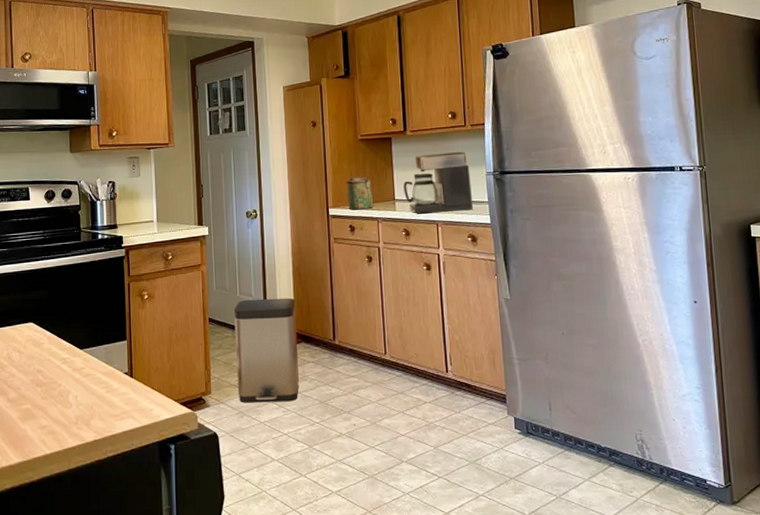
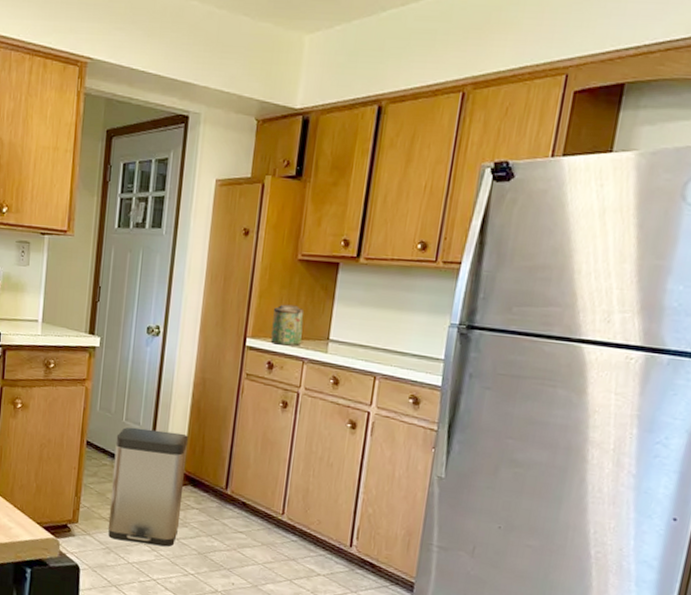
coffee maker: present [403,151,474,214] -> none [341,289,432,367]

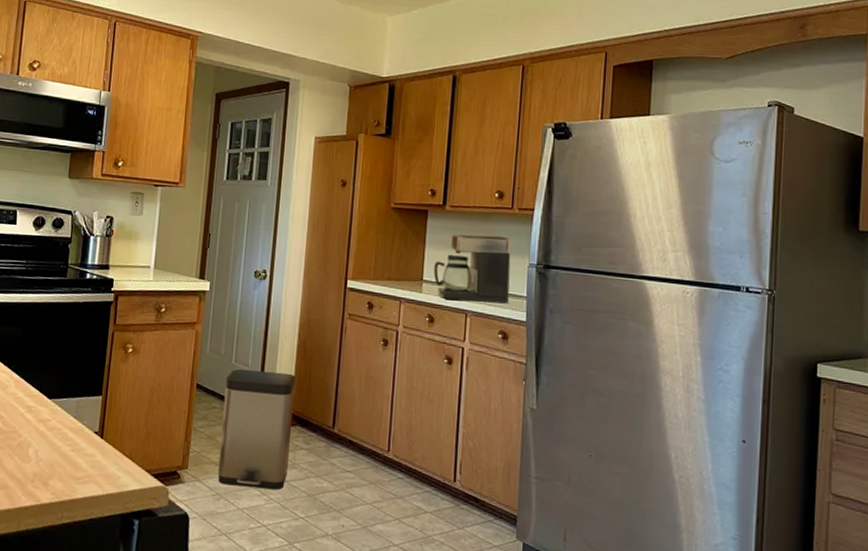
canister: present [270,304,304,347] -> none [370,248,399,287]
coffee maker: none [341,289,432,367] -> present [434,234,511,304]

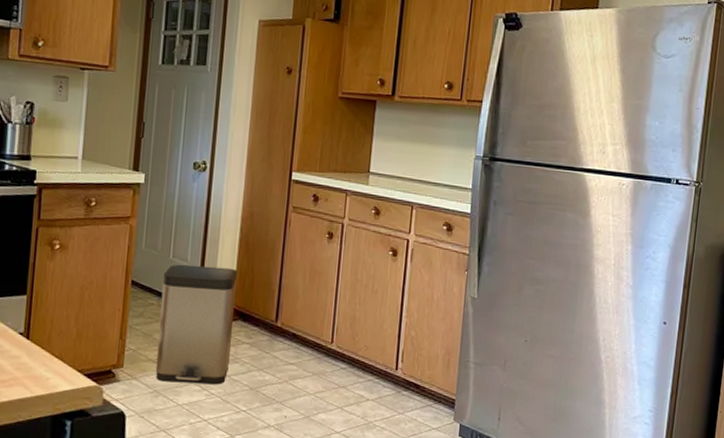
coffee maker: present [434,234,511,304] -> none [380,125,459,196]

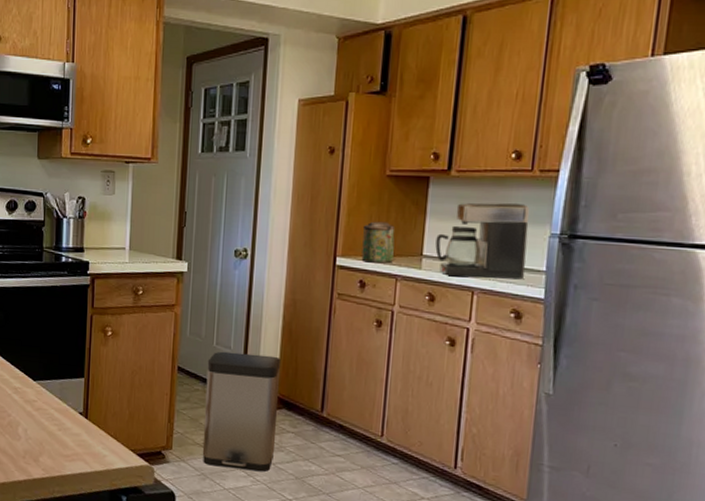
canister: none [315,139,346,180] -> present [361,221,395,264]
coffee maker: none [380,125,459,196] -> present [435,202,529,279]

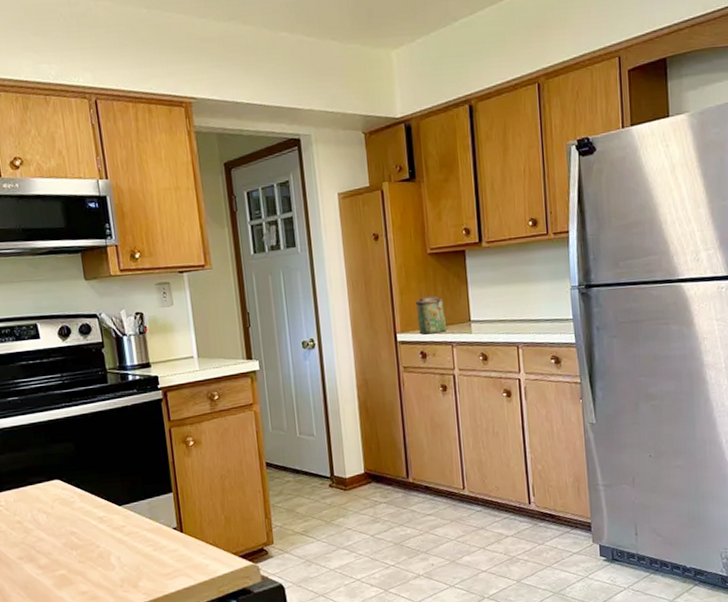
pedal bin: present [202,351,282,472] -> none [294,435,372,551]
coffee maker: present [435,202,529,279] -> none [480,263,557,336]

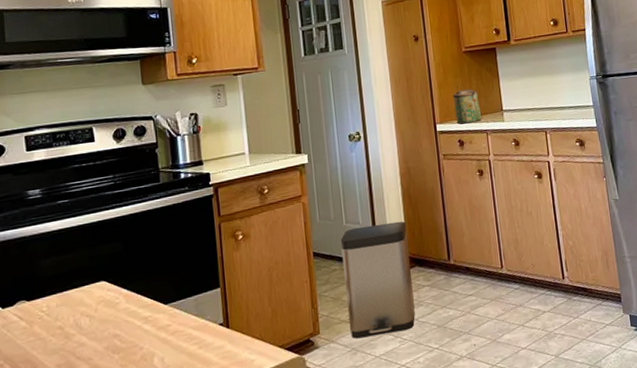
pedal bin: none [294,435,372,551] -> present [340,221,416,339]

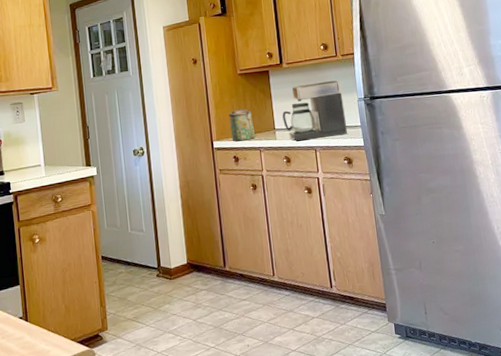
pedal bin: present [340,221,416,339] -> none [126,230,194,336]
coffee maker: none [510,57,580,124] -> present [282,80,348,142]

